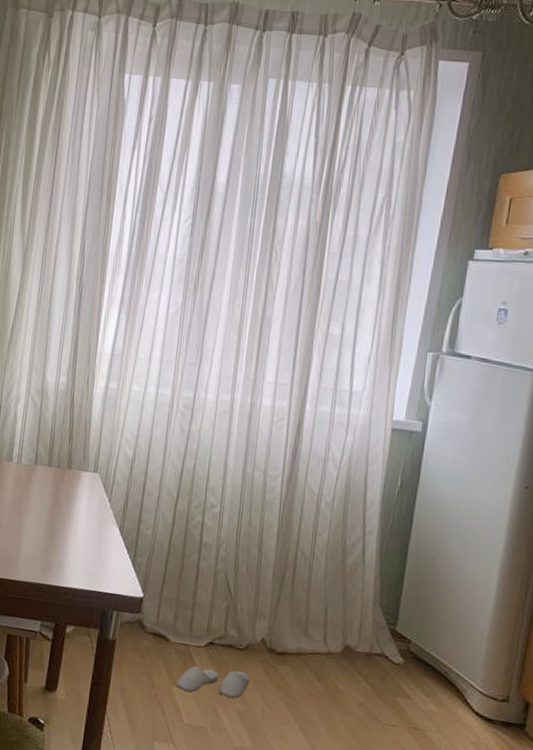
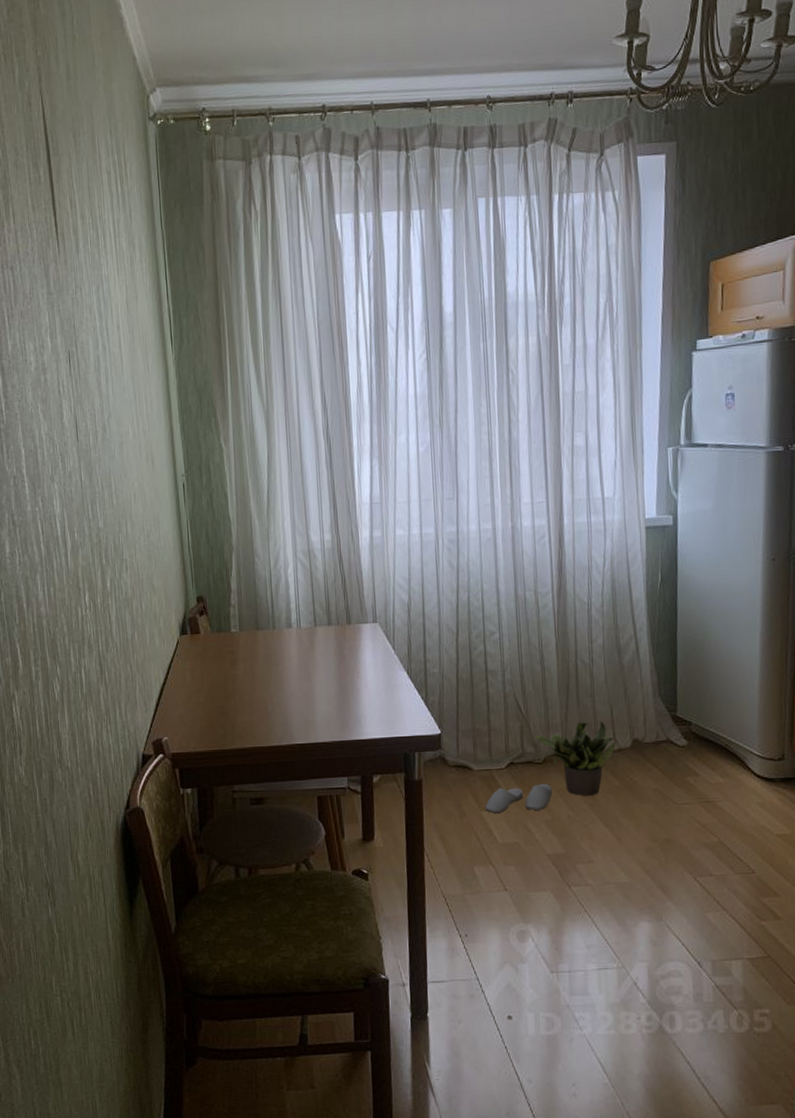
potted plant: none [238,614,325,695] -> present [533,720,616,796]

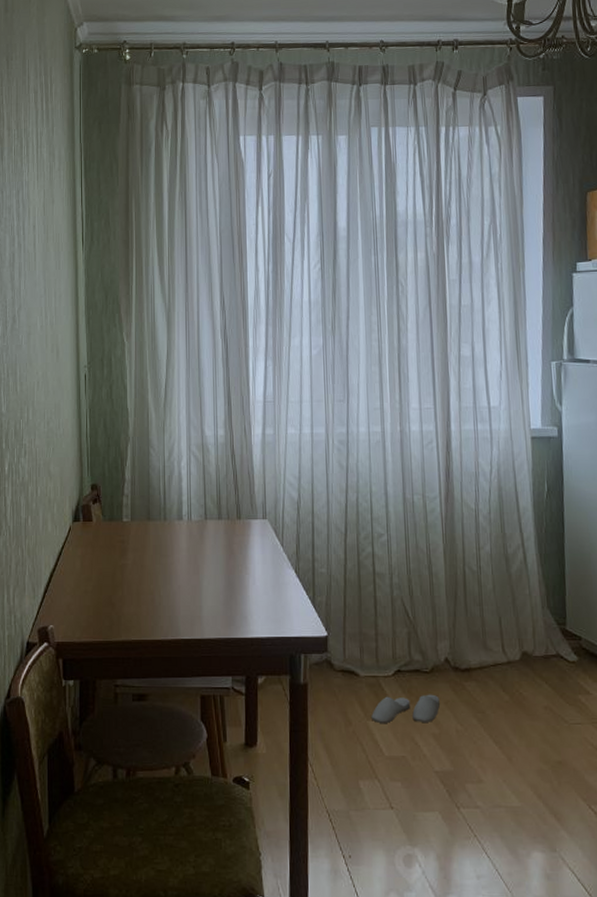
potted plant: present [533,720,616,796] -> none [421,630,505,709]

